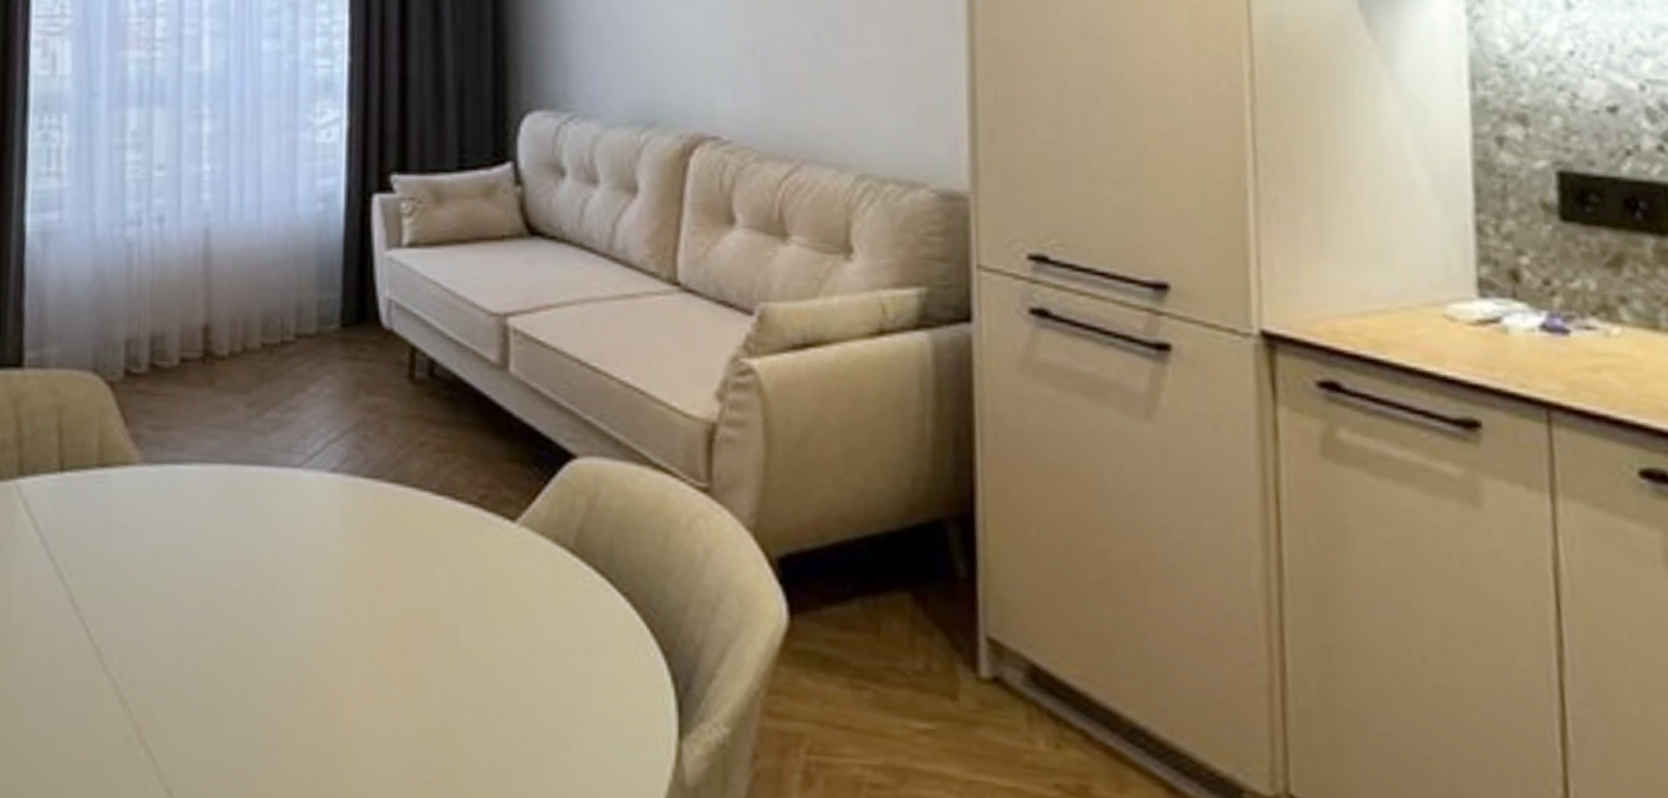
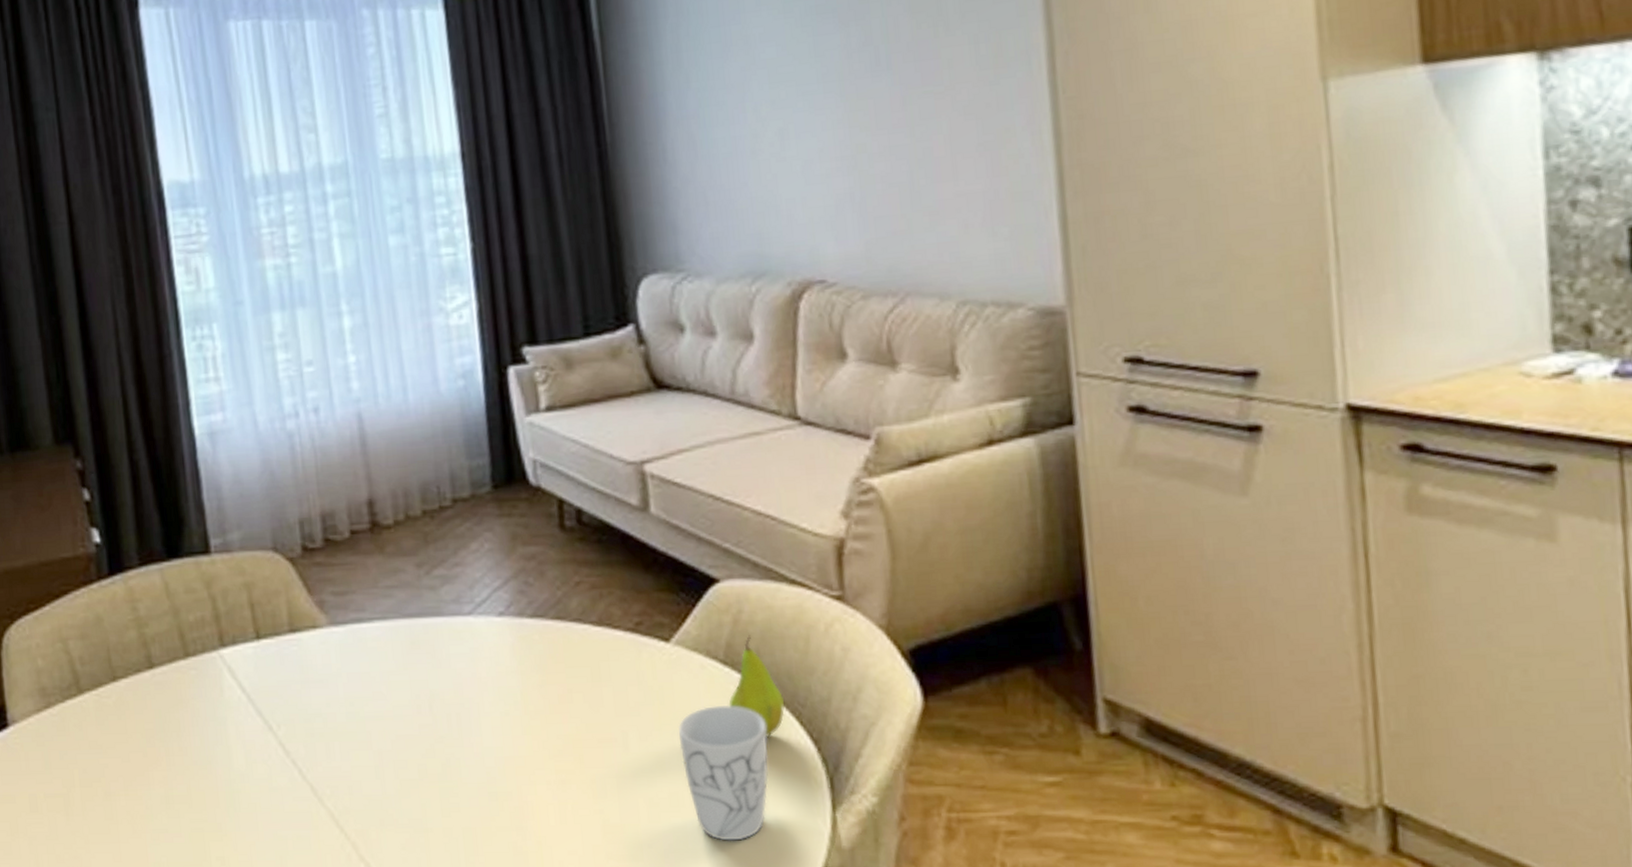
mug: none [515,600,613,765] -> present [677,704,769,841]
fruit: none [574,523,636,647] -> present [728,635,785,739]

